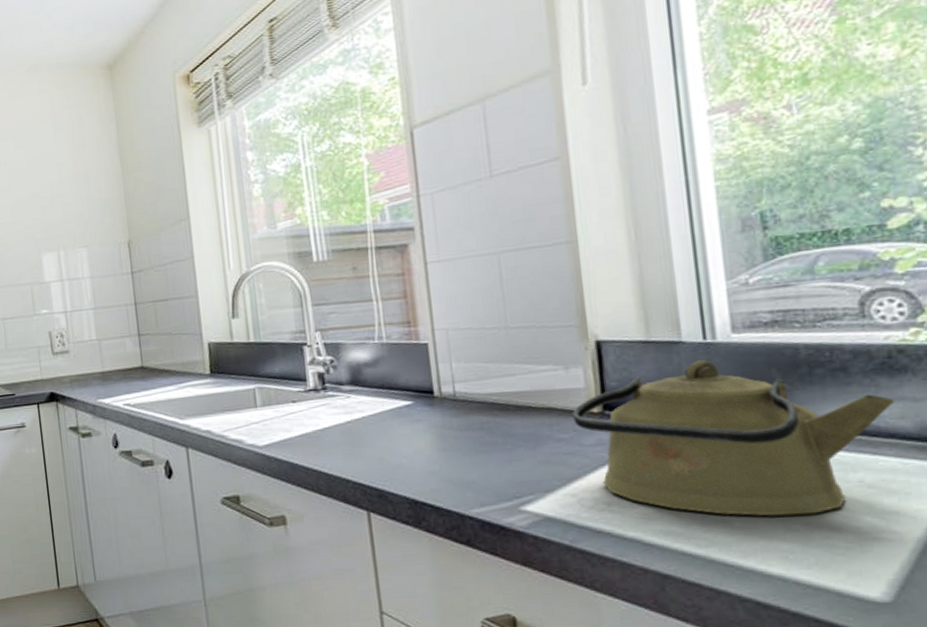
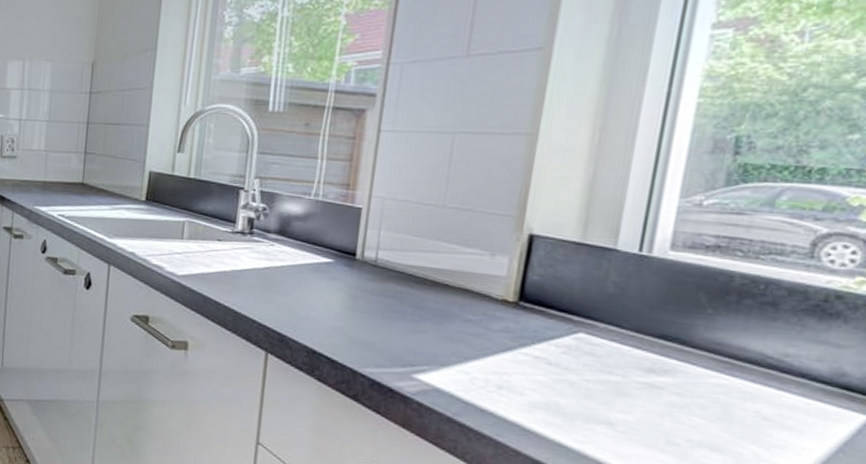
kettle: present [572,360,895,517] -> none [486,270,817,434]

